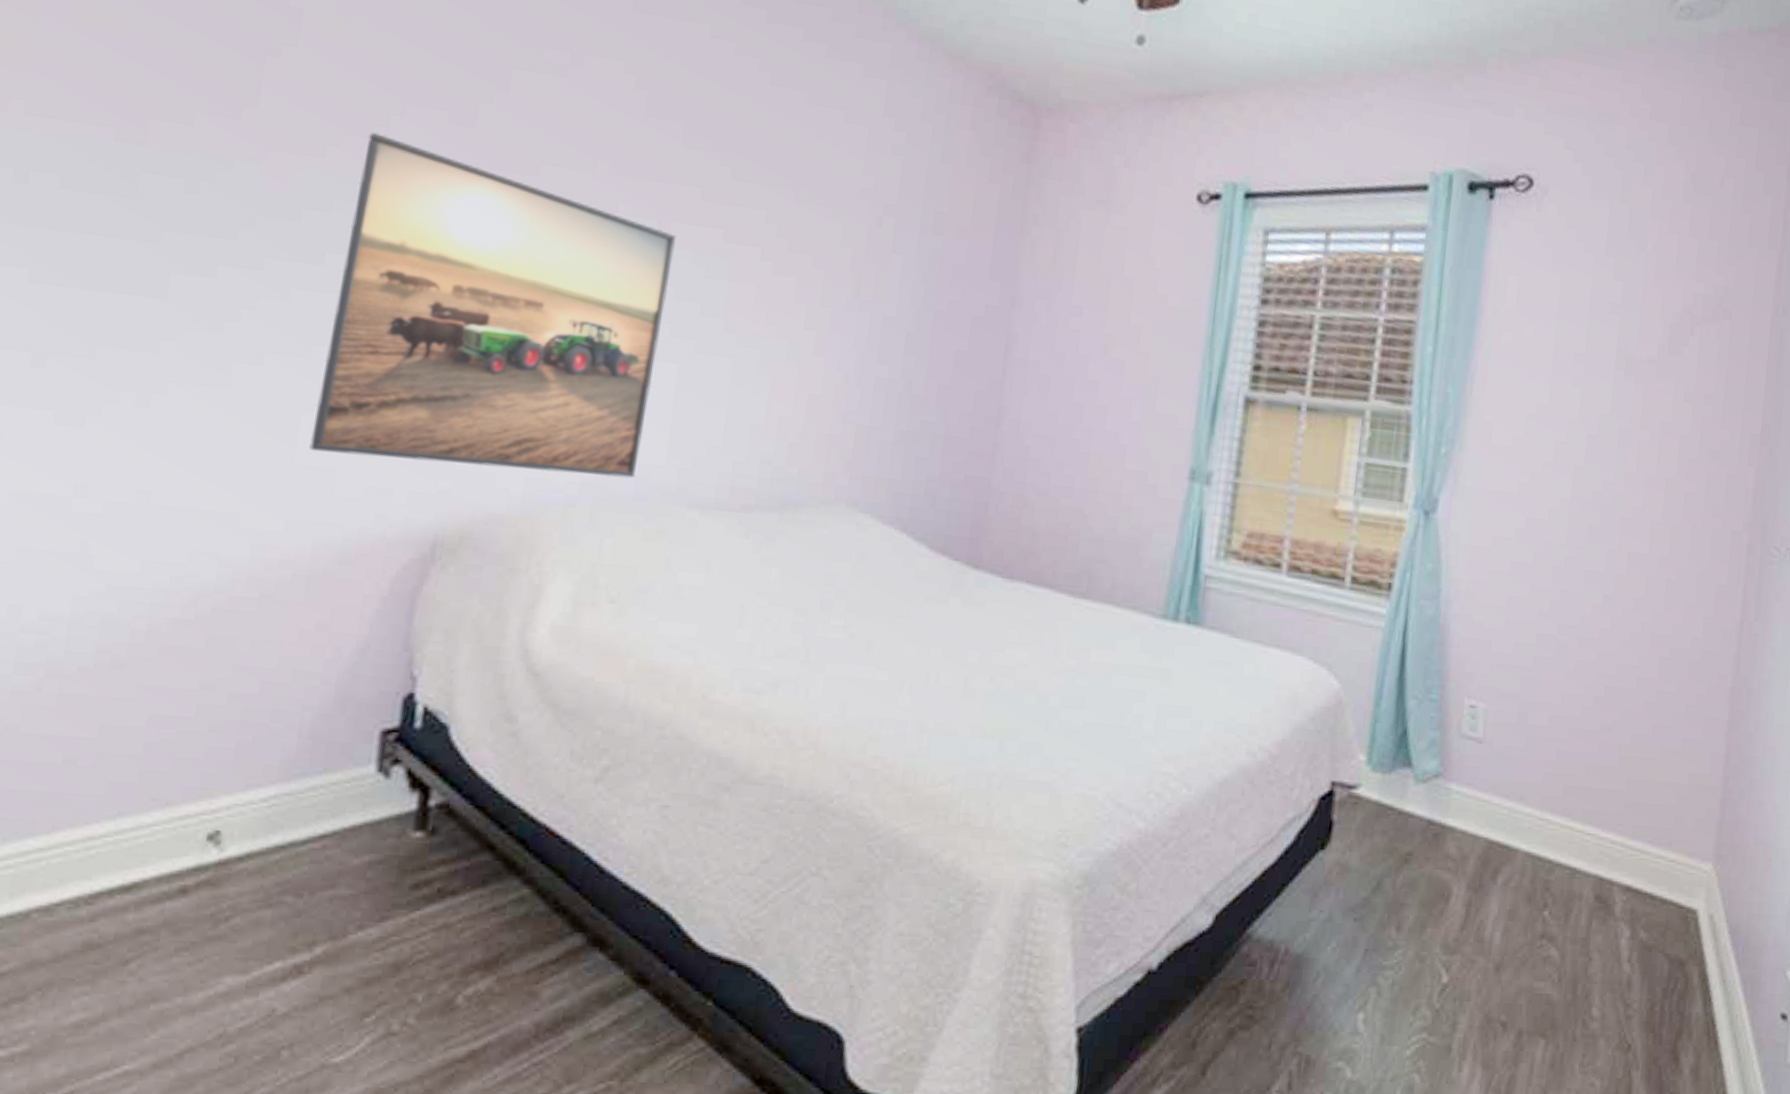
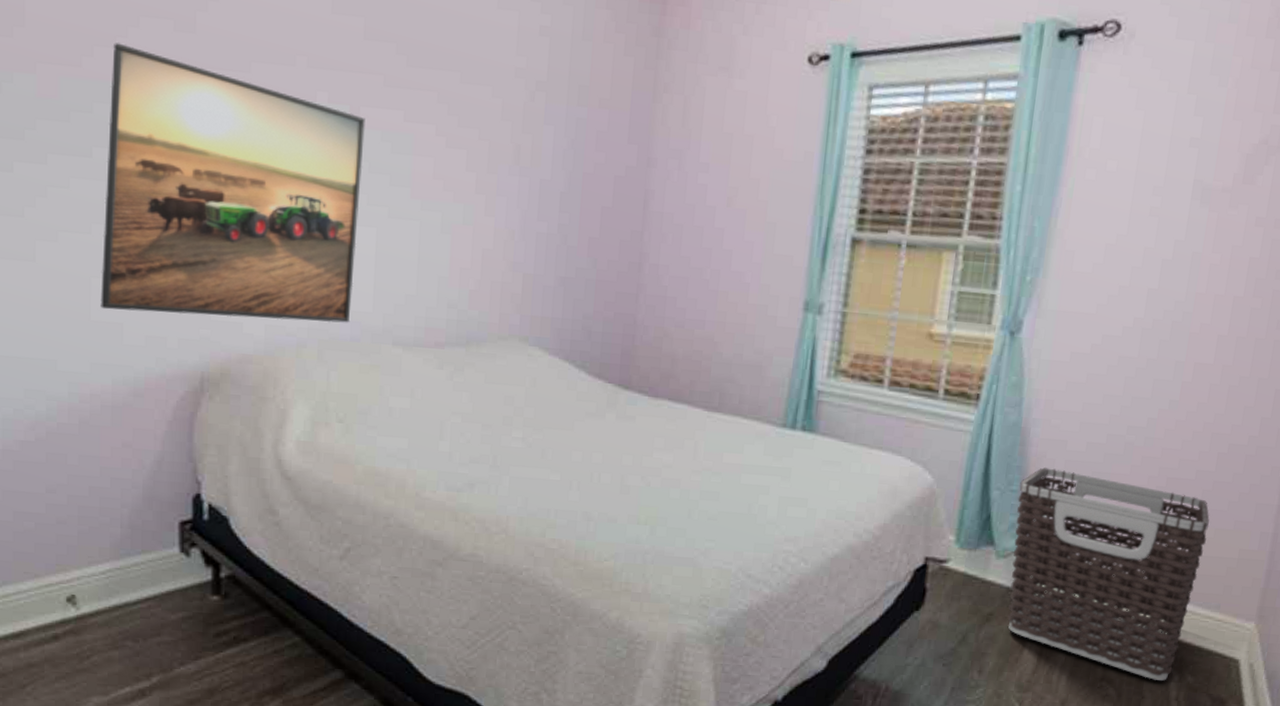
clothes hamper: none [1429,672,1655,938] -> present [1007,467,1210,681]

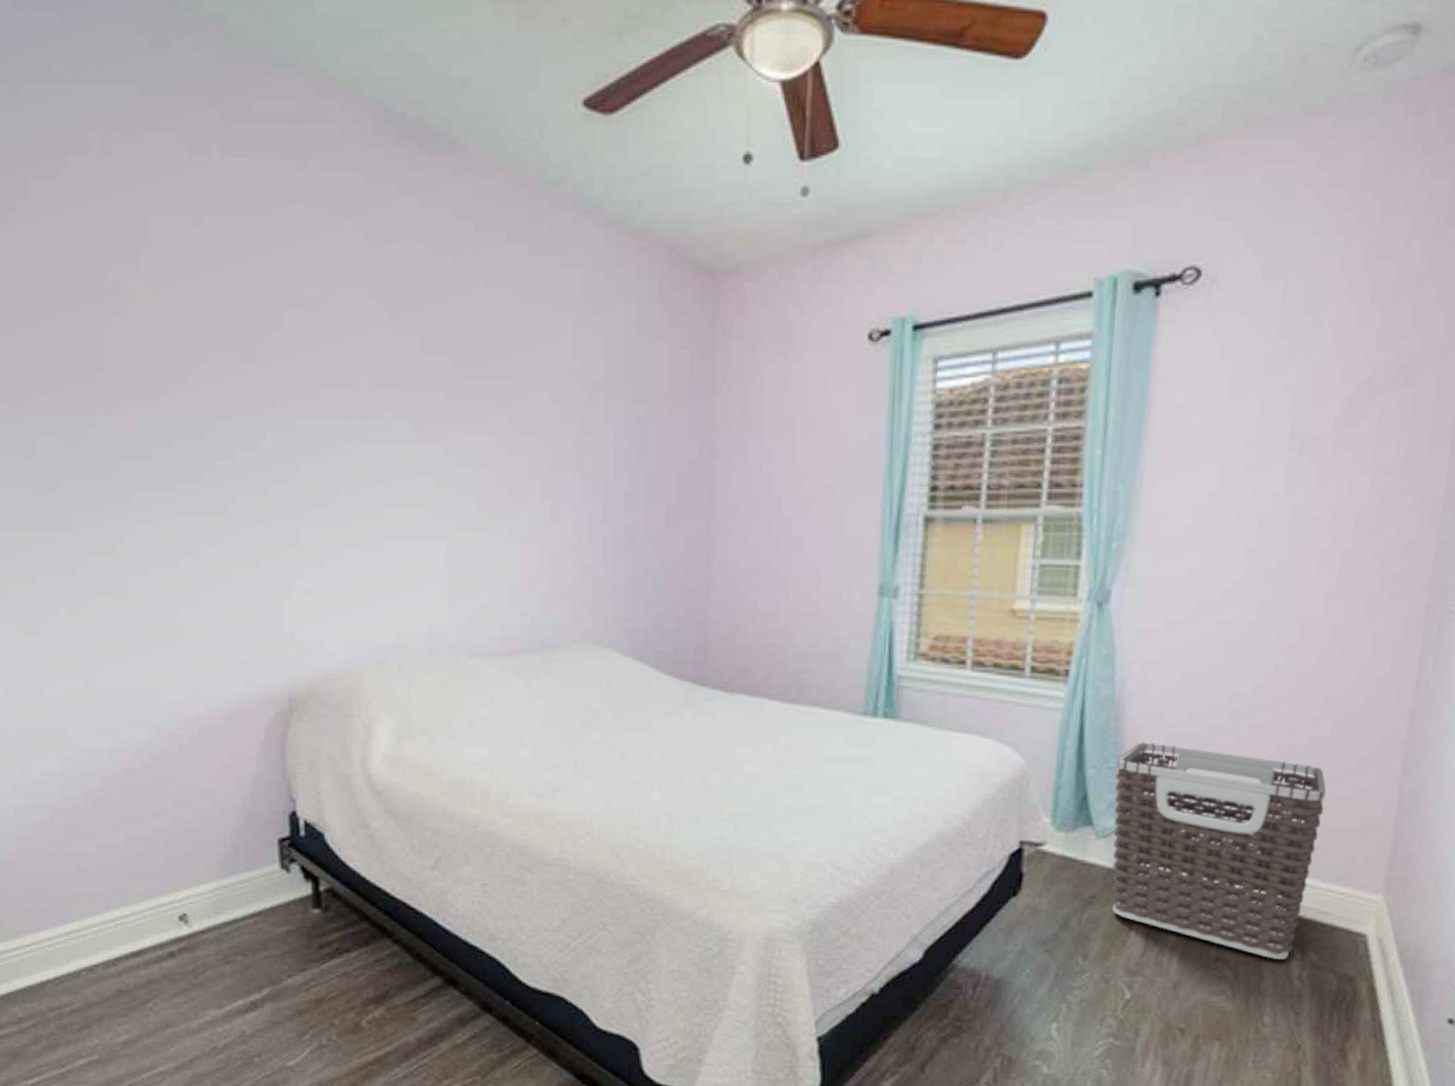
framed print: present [100,43,365,323] -> none [186,379,430,638]

